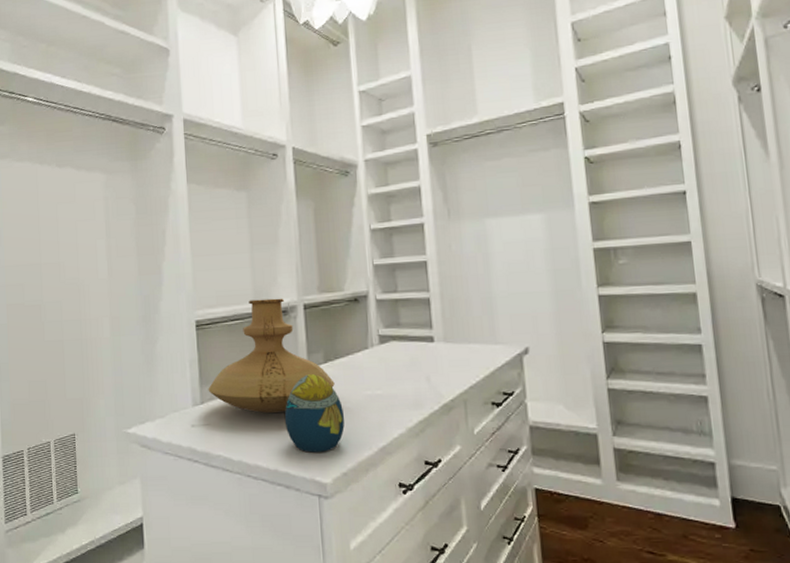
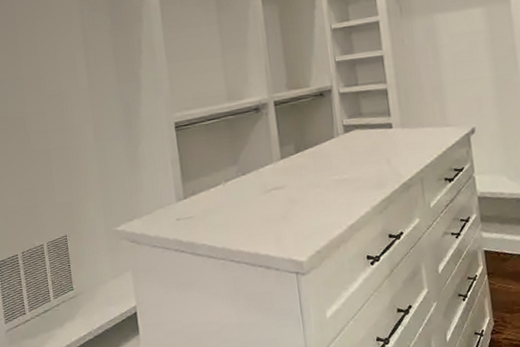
vase: present [208,298,335,414] -> none [190,96,306,203]
decorative egg: present [284,374,345,453] -> none [261,164,317,235]

